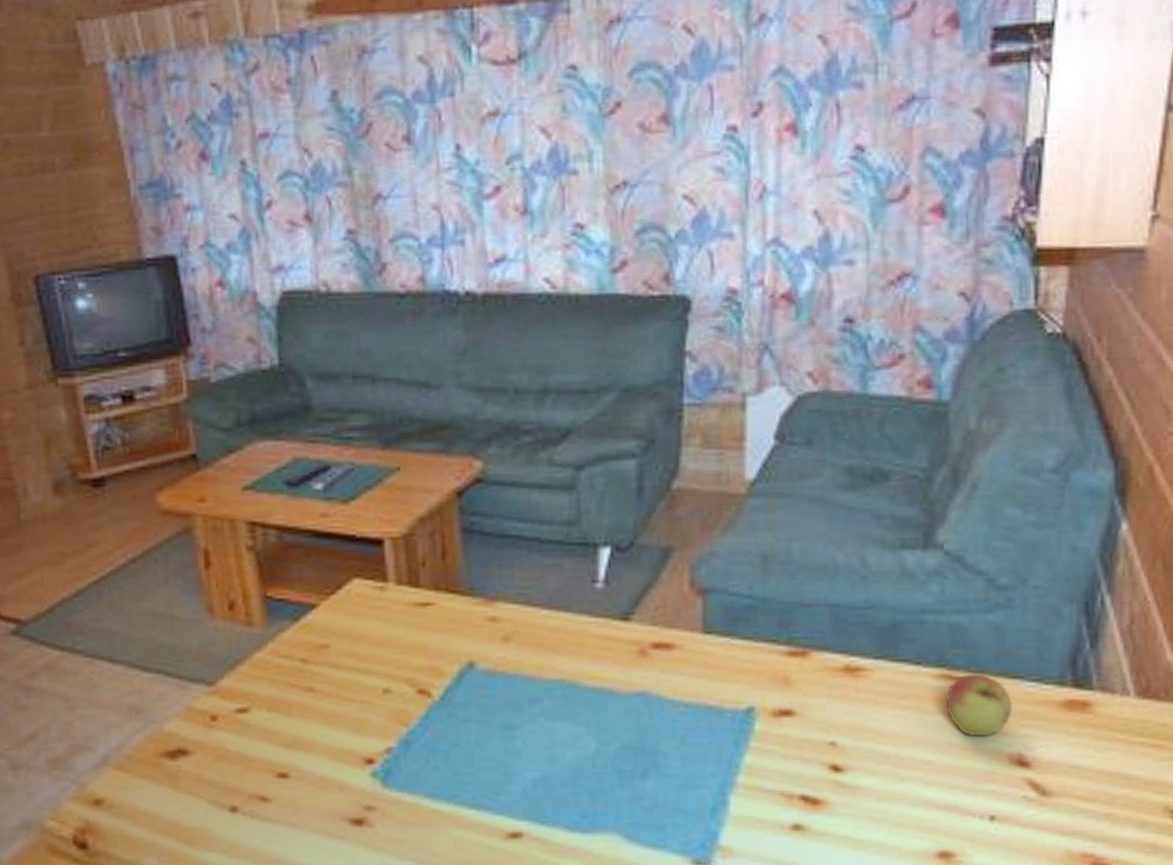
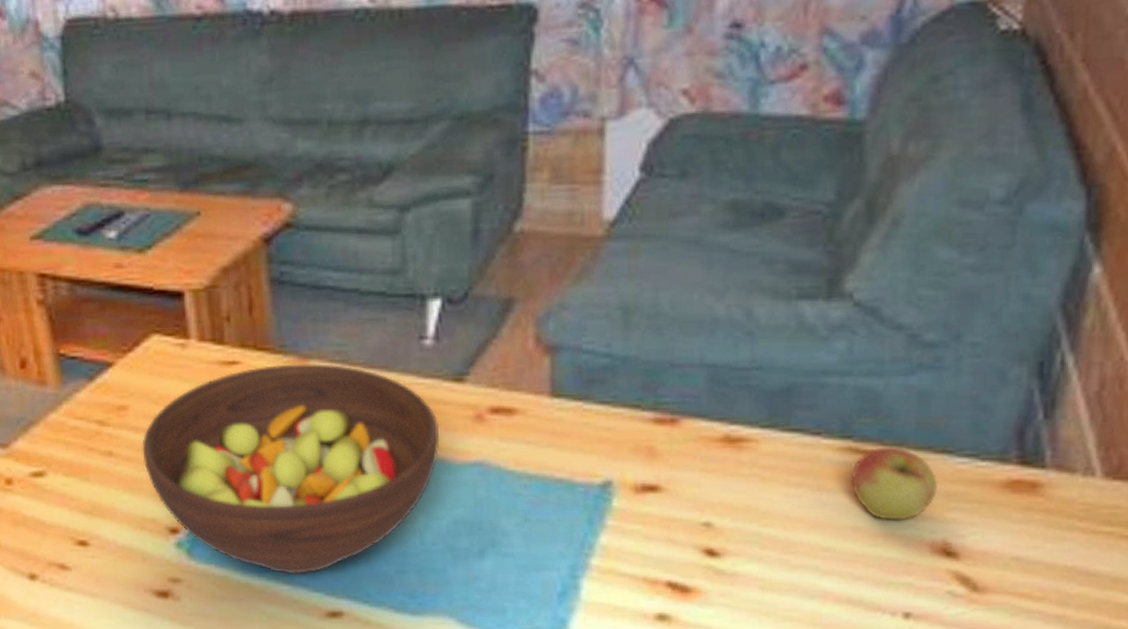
fruit bowl: none [341,605,609,800] -> present [142,364,440,575]

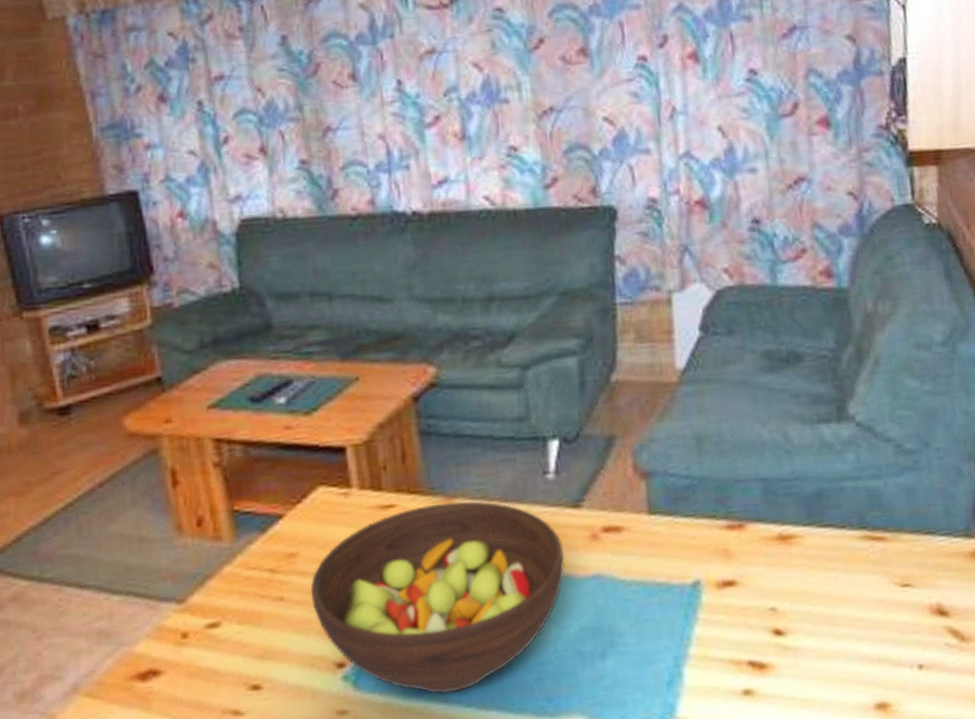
apple: present [850,447,939,521] -> none [869,533,929,591]

